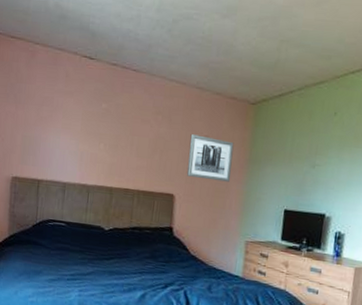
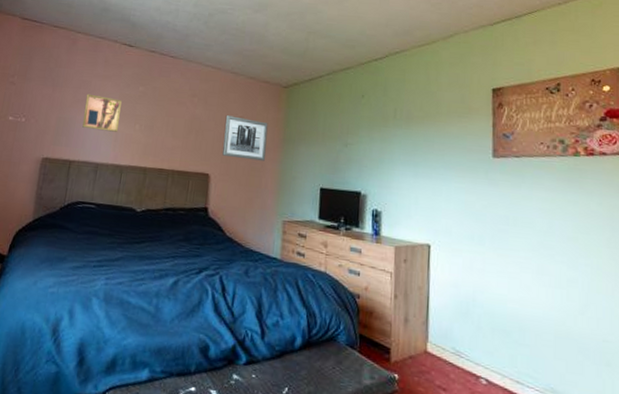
wall art: none [48,111,85,151] -> present [82,94,122,132]

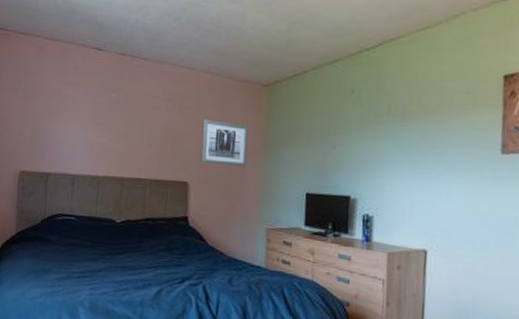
wall art: present [82,94,122,132] -> none [56,103,94,142]

